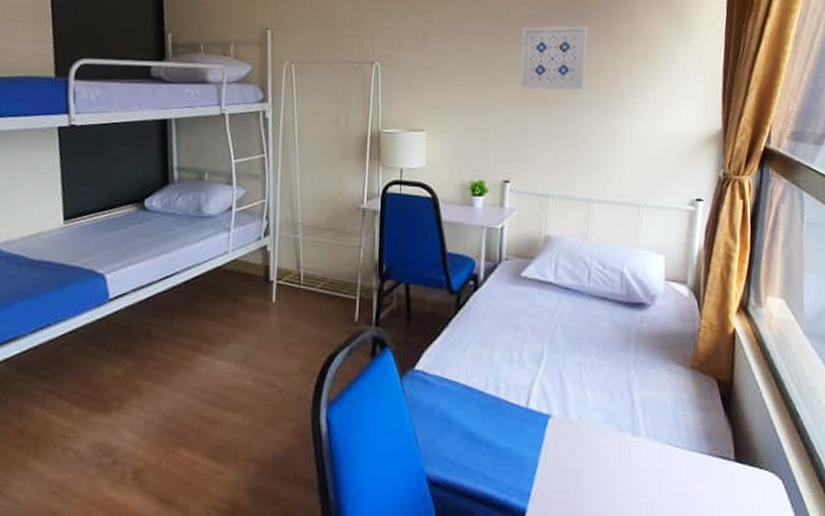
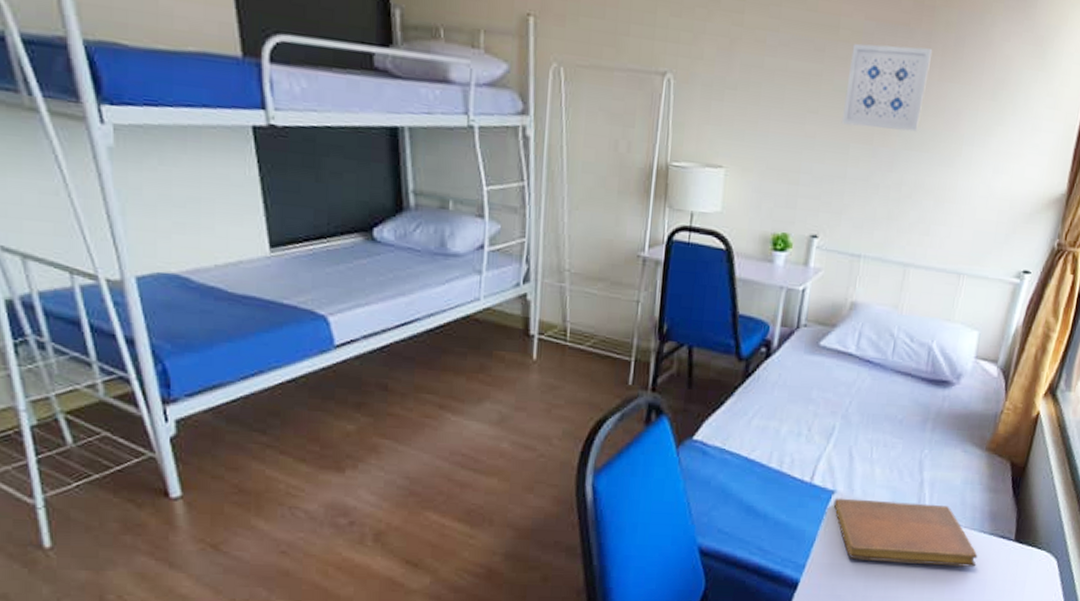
notebook: none [551,422,701,491] -> present [833,498,978,567]

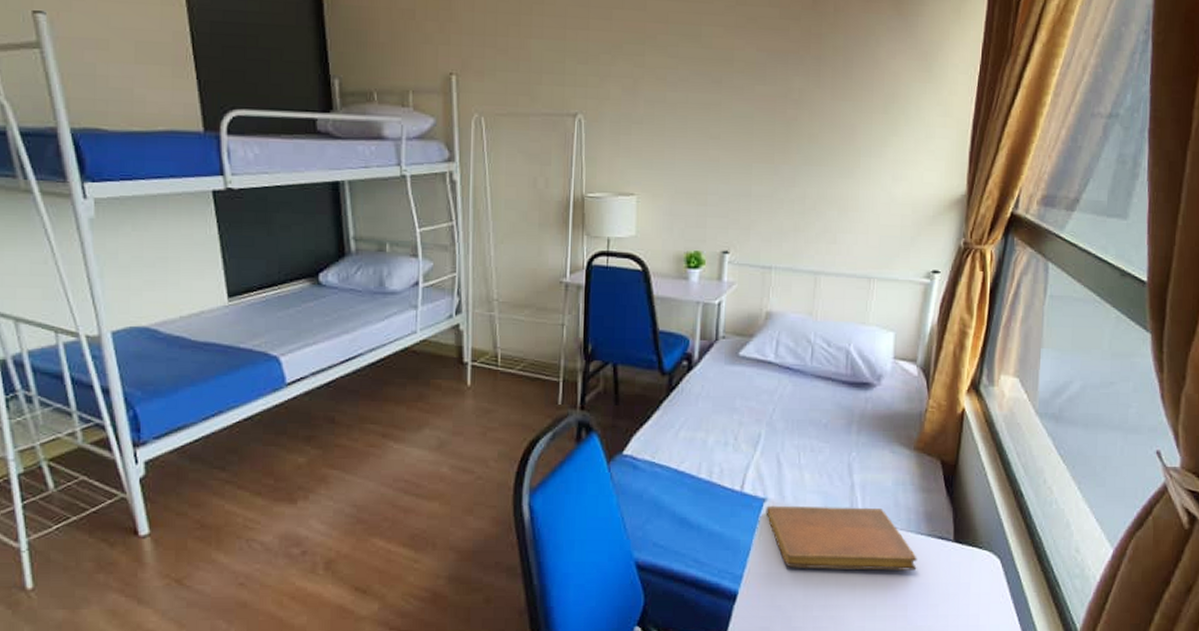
wall art: present [841,43,933,132] -> none [742,71,823,148]

